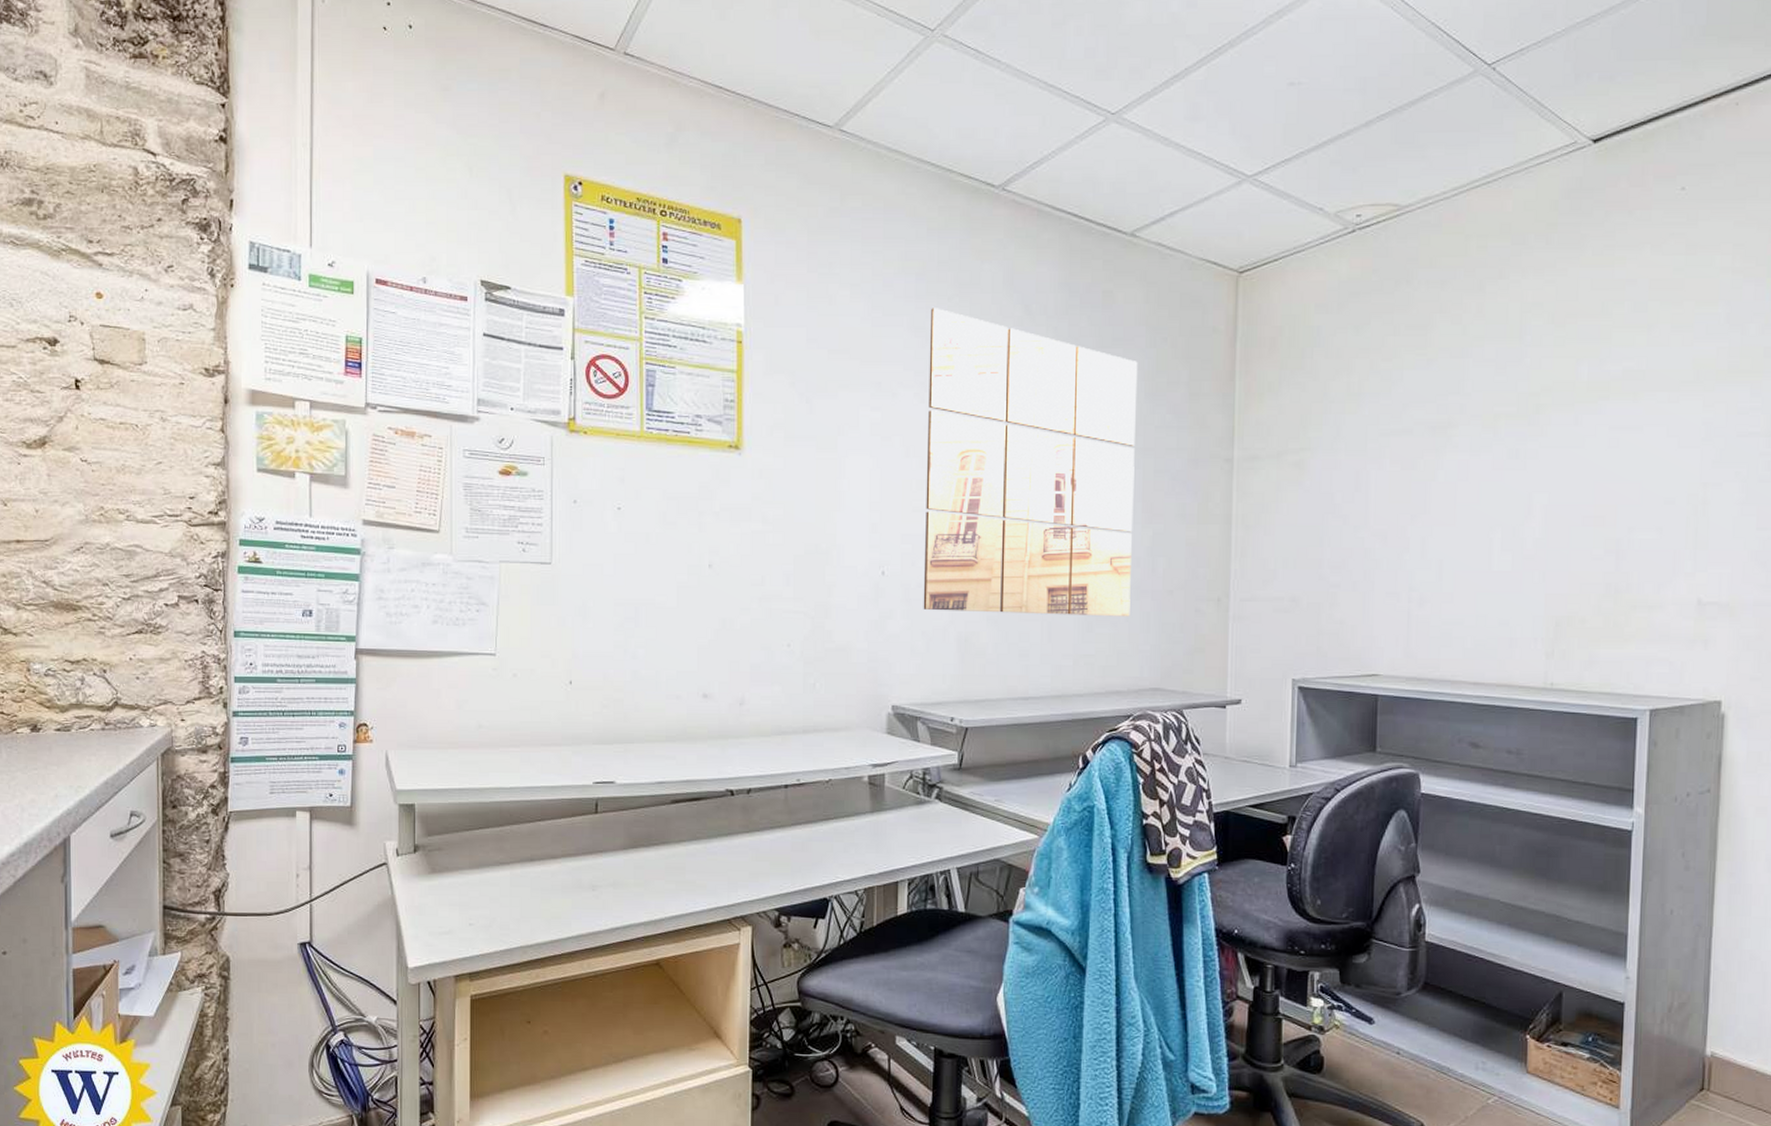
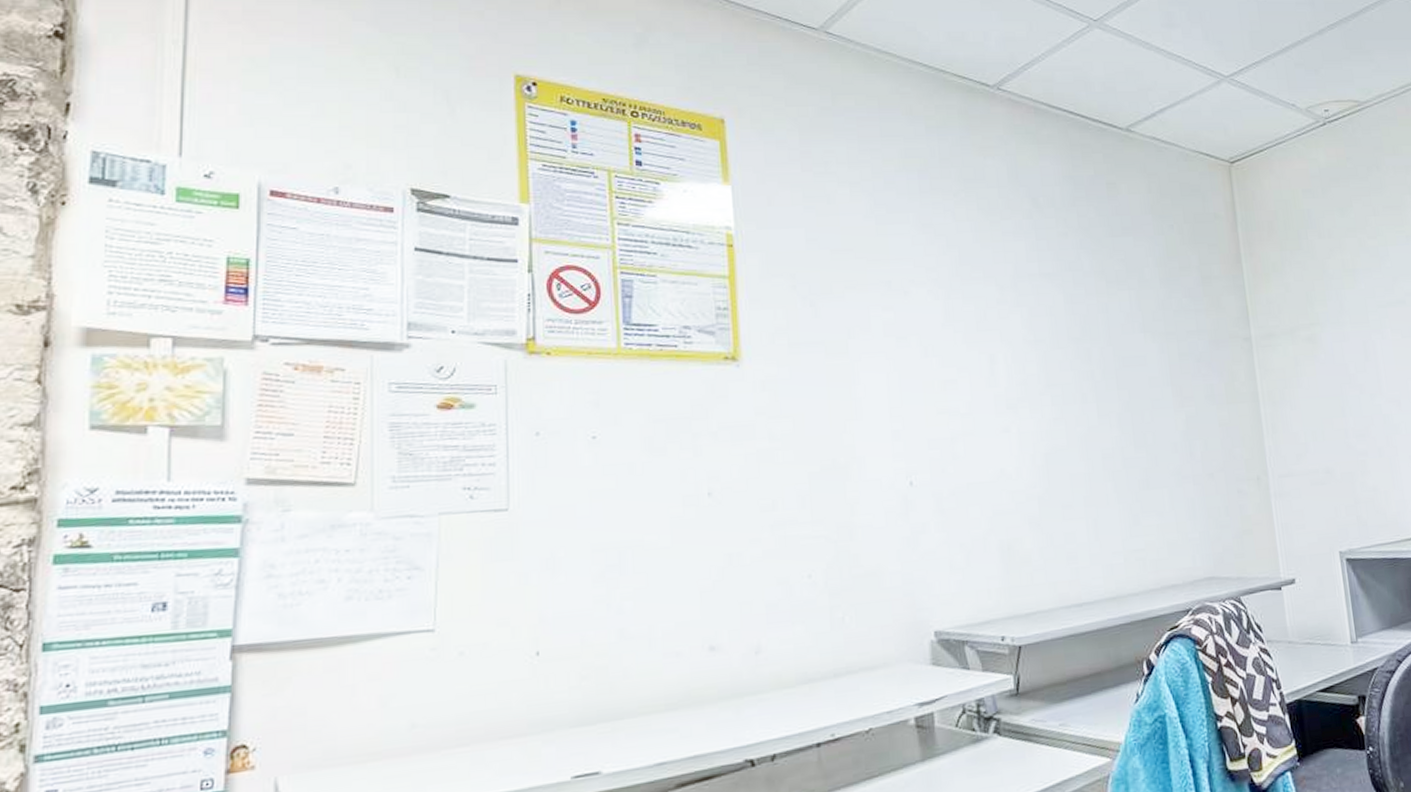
wall art: present [923,308,1138,617] -> none [937,203,1175,520]

